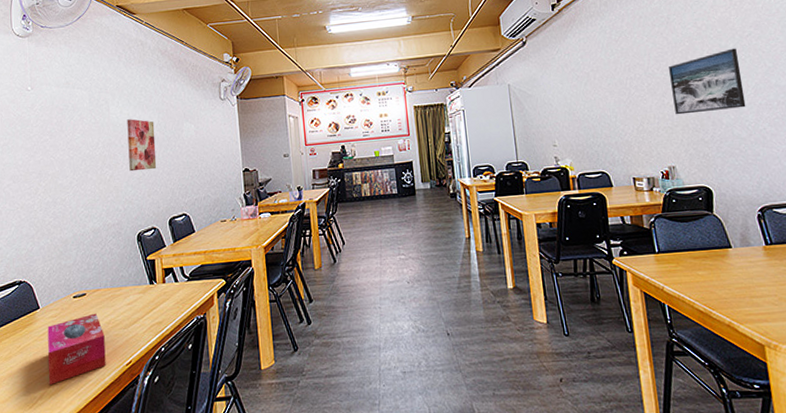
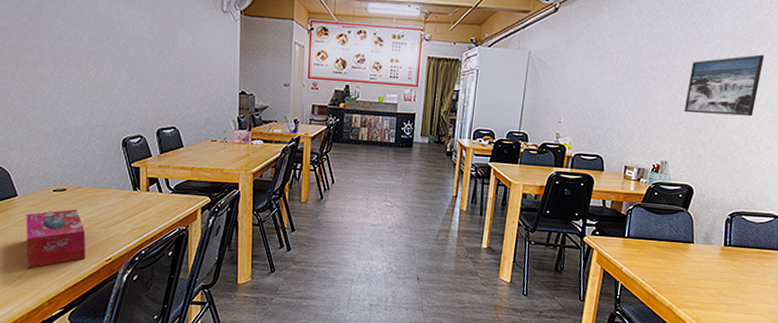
wall art: present [127,119,157,172] -> none [116,15,147,76]

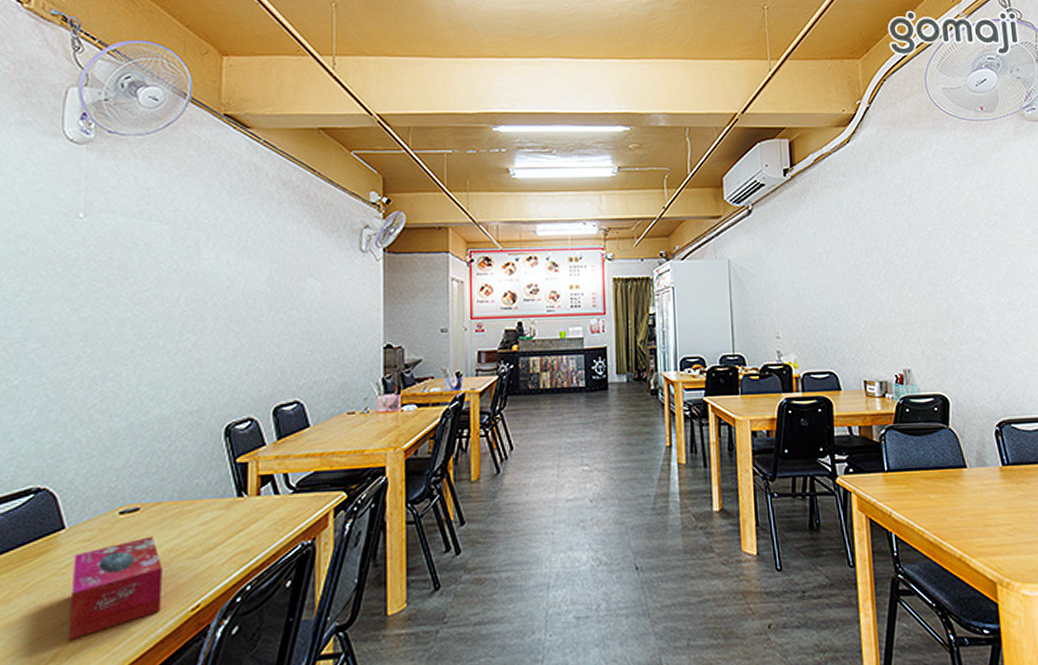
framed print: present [684,54,764,117] -> none [909,238,988,310]

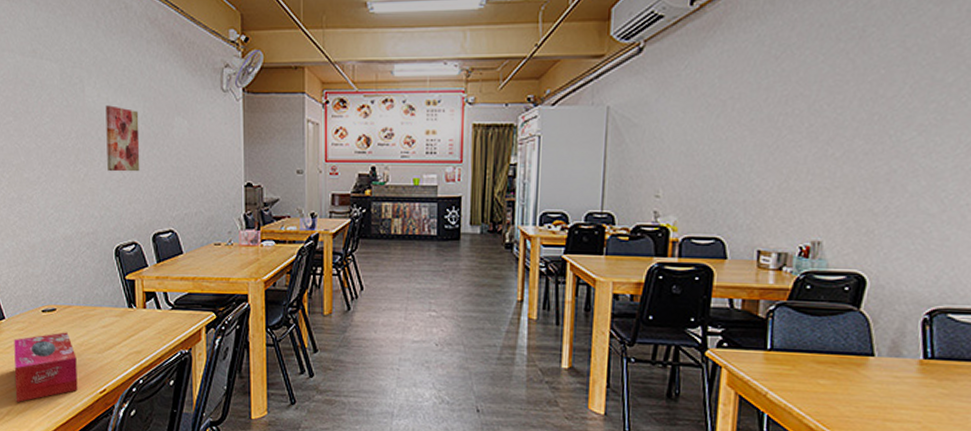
wall art: none [222,268,264,340] -> present [105,105,140,172]

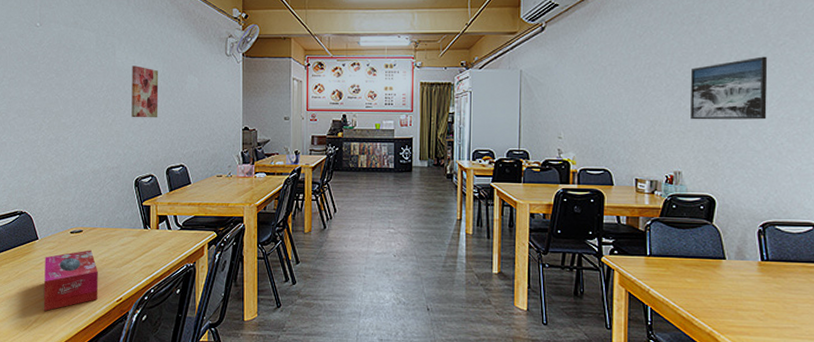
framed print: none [840,84,957,173] -> present [690,56,768,120]

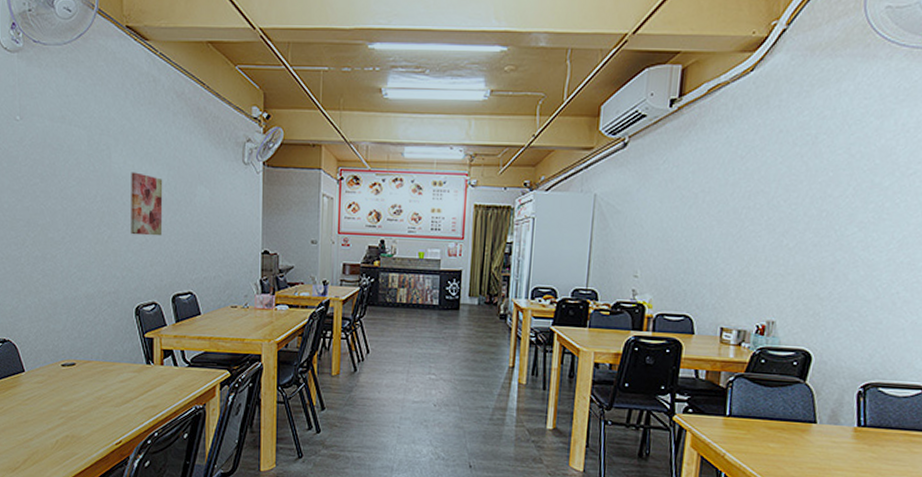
tissue box: present [43,250,98,311] -> none [32,385,94,452]
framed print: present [690,56,768,120] -> none [792,187,892,264]

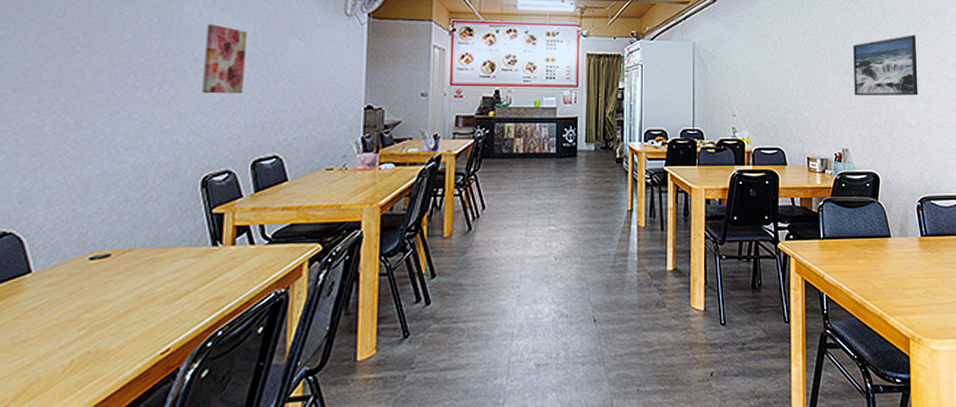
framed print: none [792,187,892,264] -> present [853,35,918,96]

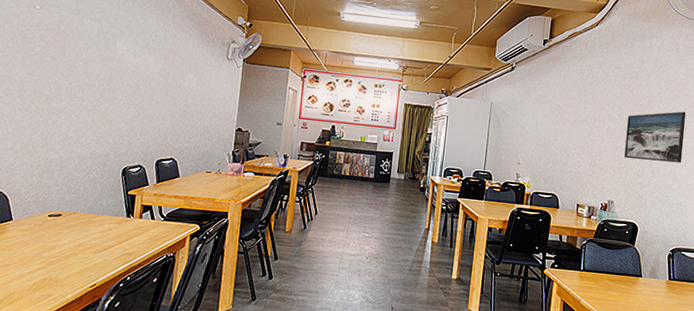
wall art: present [202,24,248,94] -> none [126,58,159,112]

